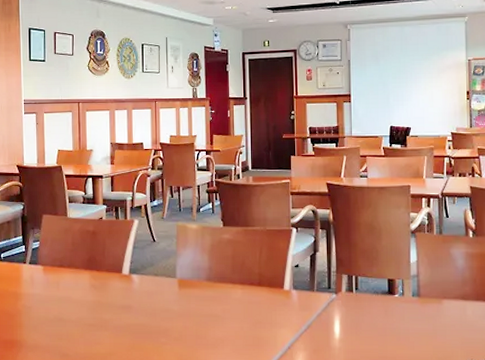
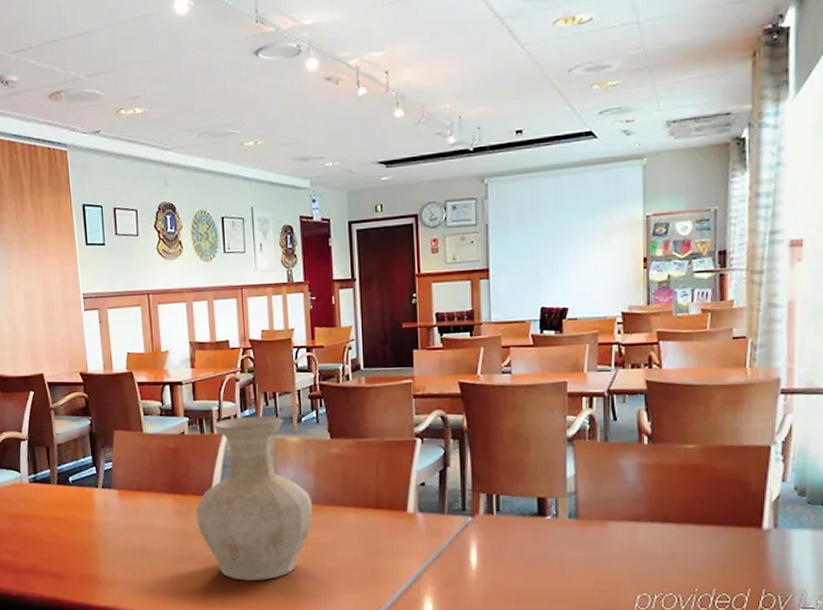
vase: none [108,206,207,347] -> present [195,415,313,581]

